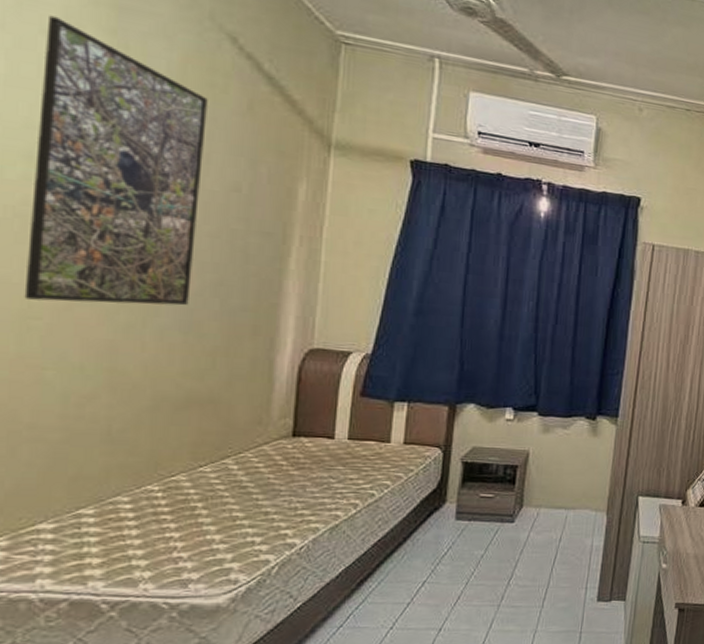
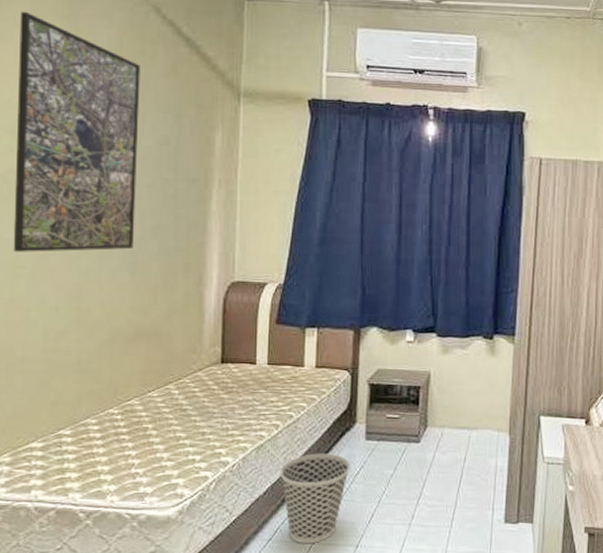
wastebasket: none [356,534,437,630] -> present [280,453,350,544]

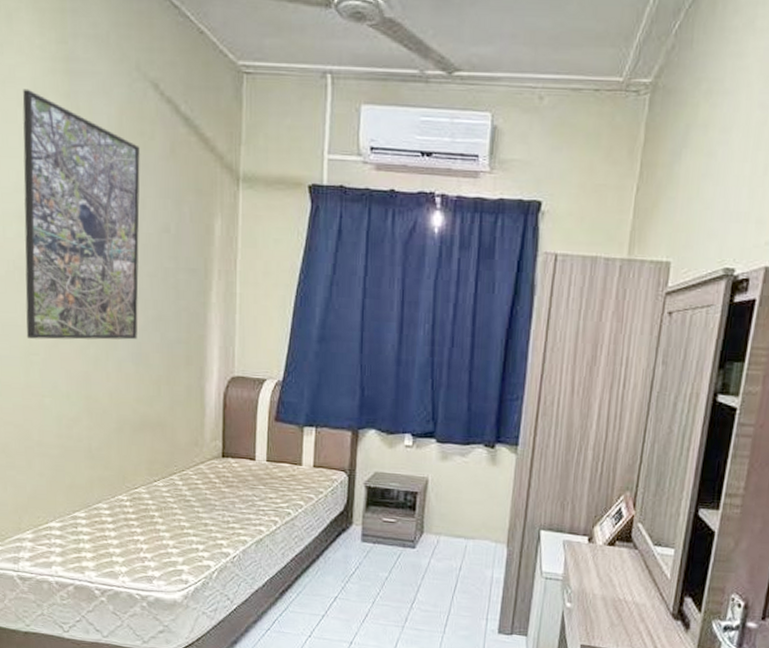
wastebasket: present [280,453,350,544] -> none [278,551,346,637]

